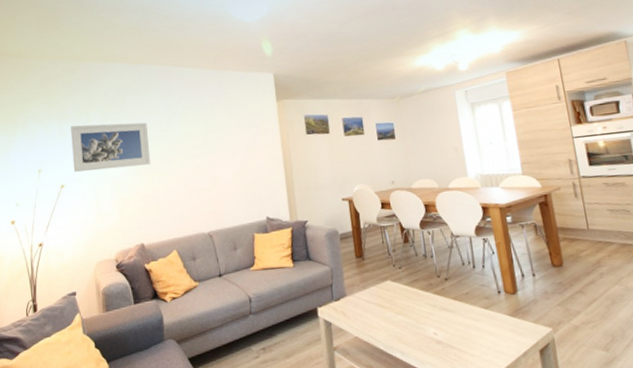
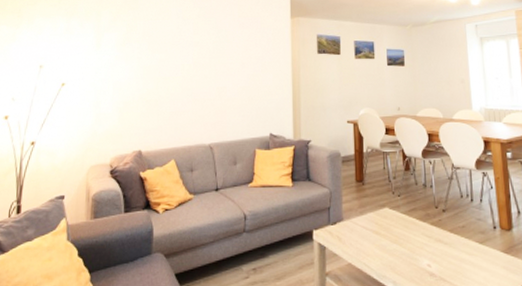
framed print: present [71,122,151,172] -> none [76,23,158,71]

